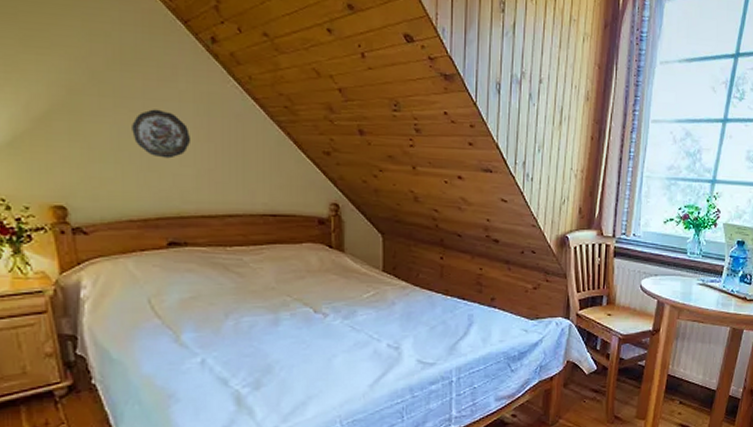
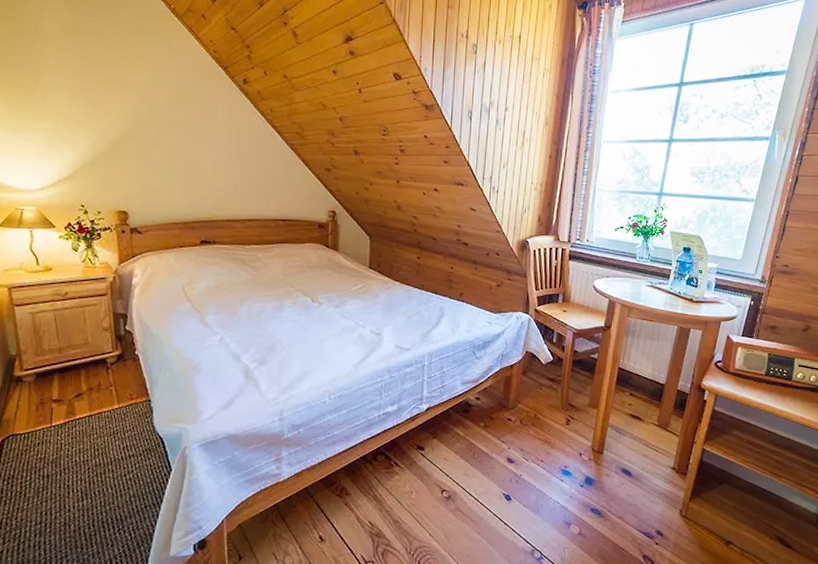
decorative plate: present [132,109,192,159] -> none [180,135,224,174]

